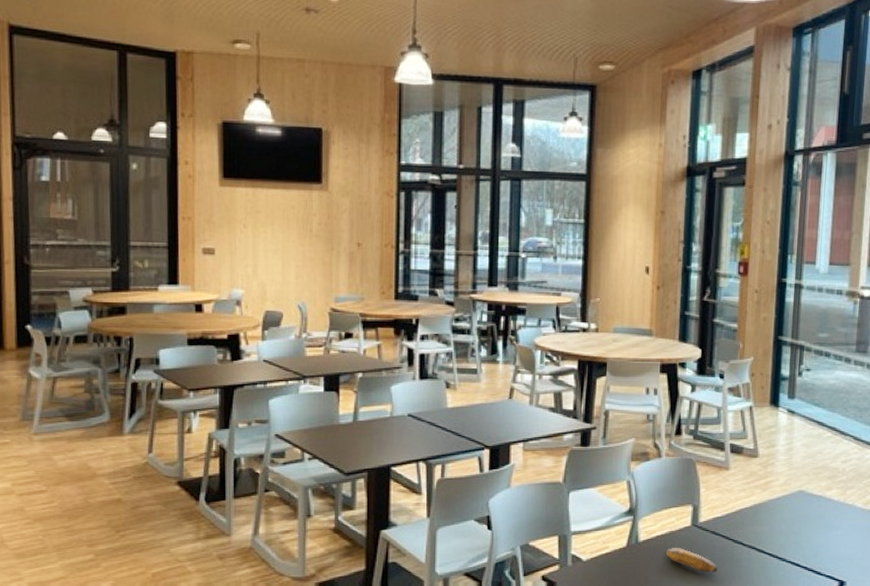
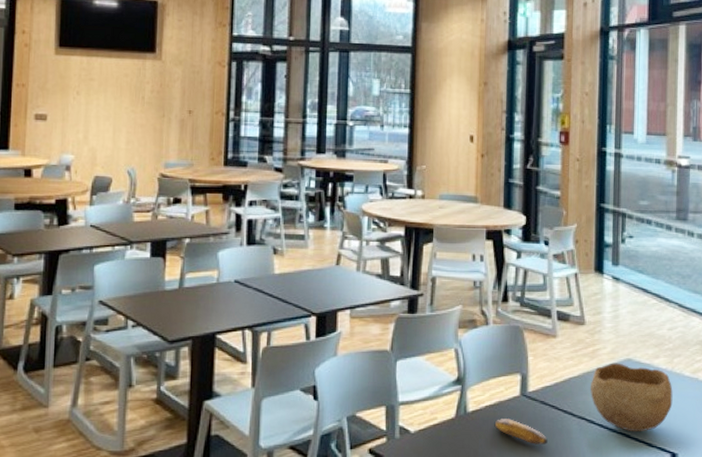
bowl: none [761,494,844,561] -> present [590,363,673,432]

